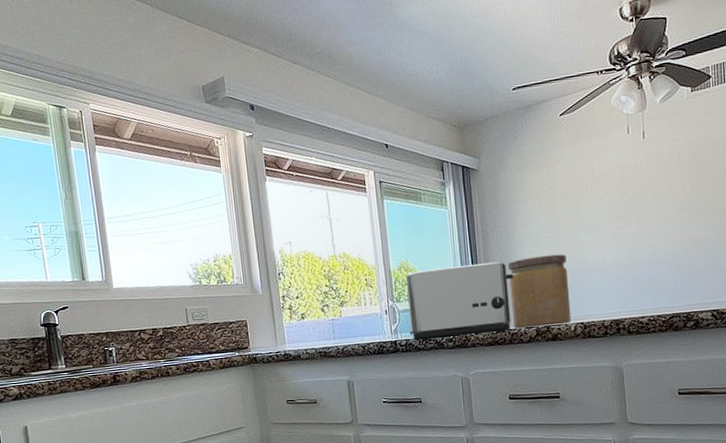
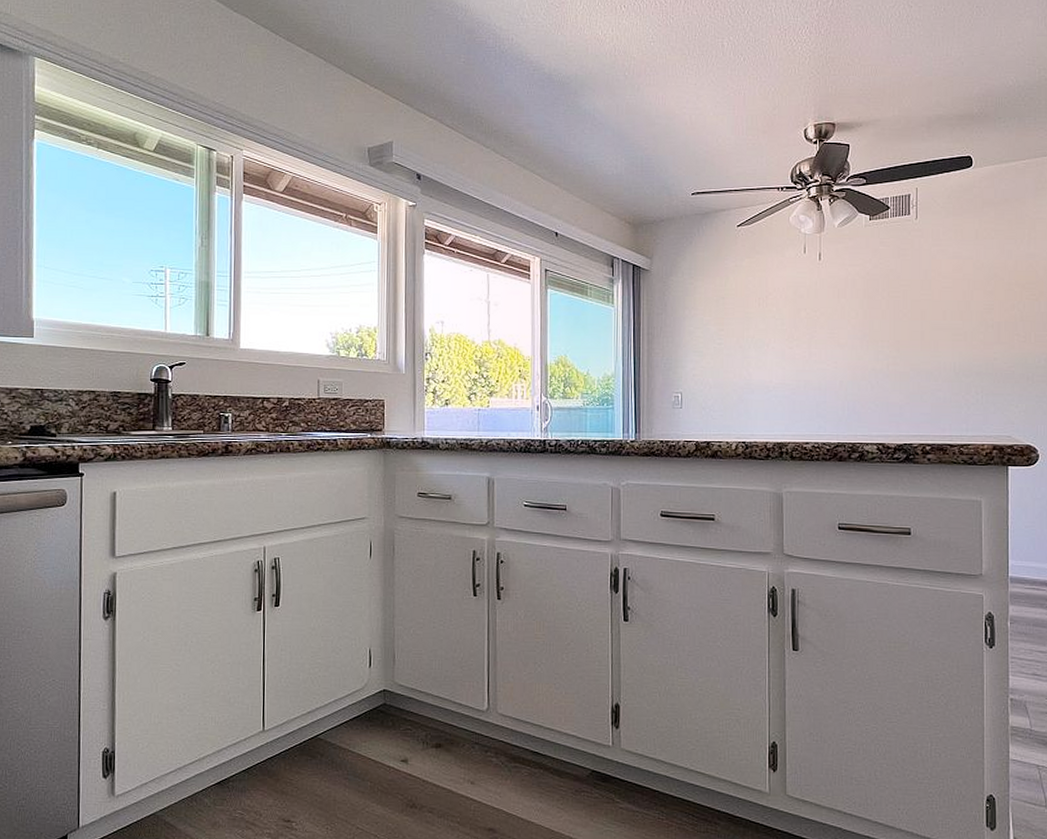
toaster: present [405,261,514,341] -> none [561,367,677,444]
jar: present [507,254,571,329] -> none [671,367,733,442]

